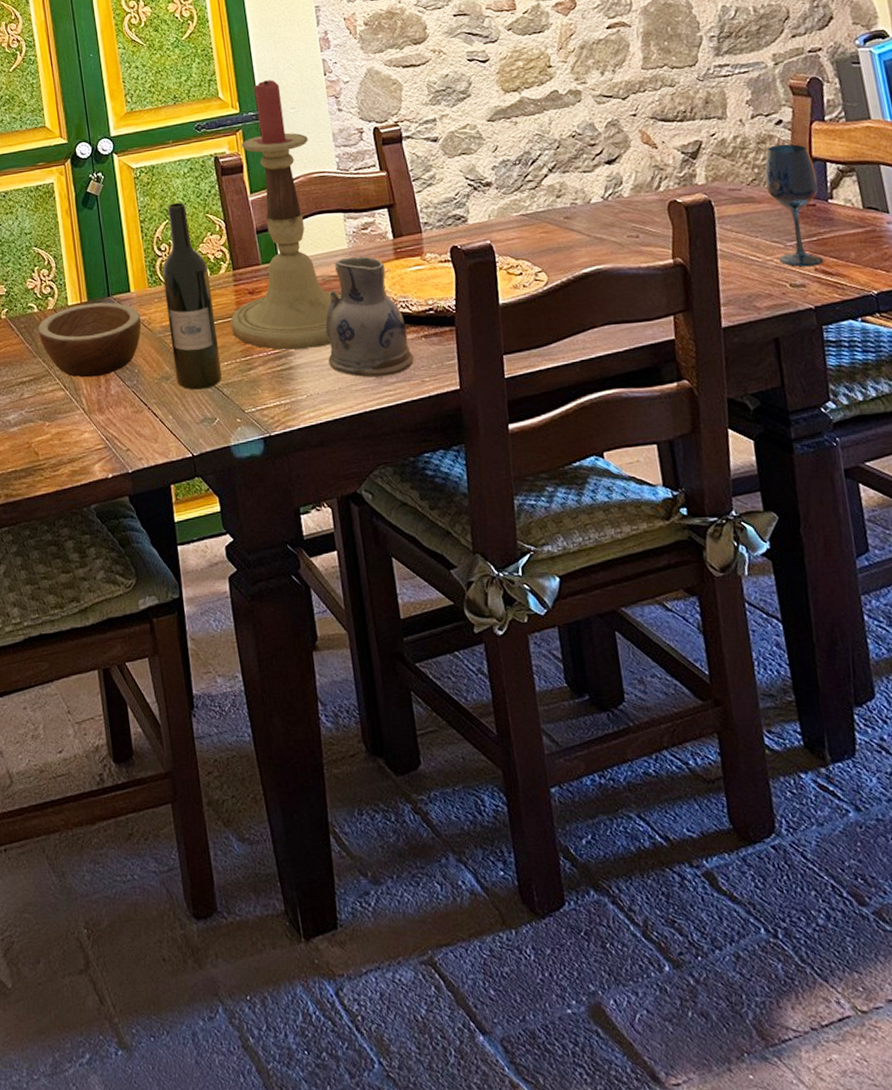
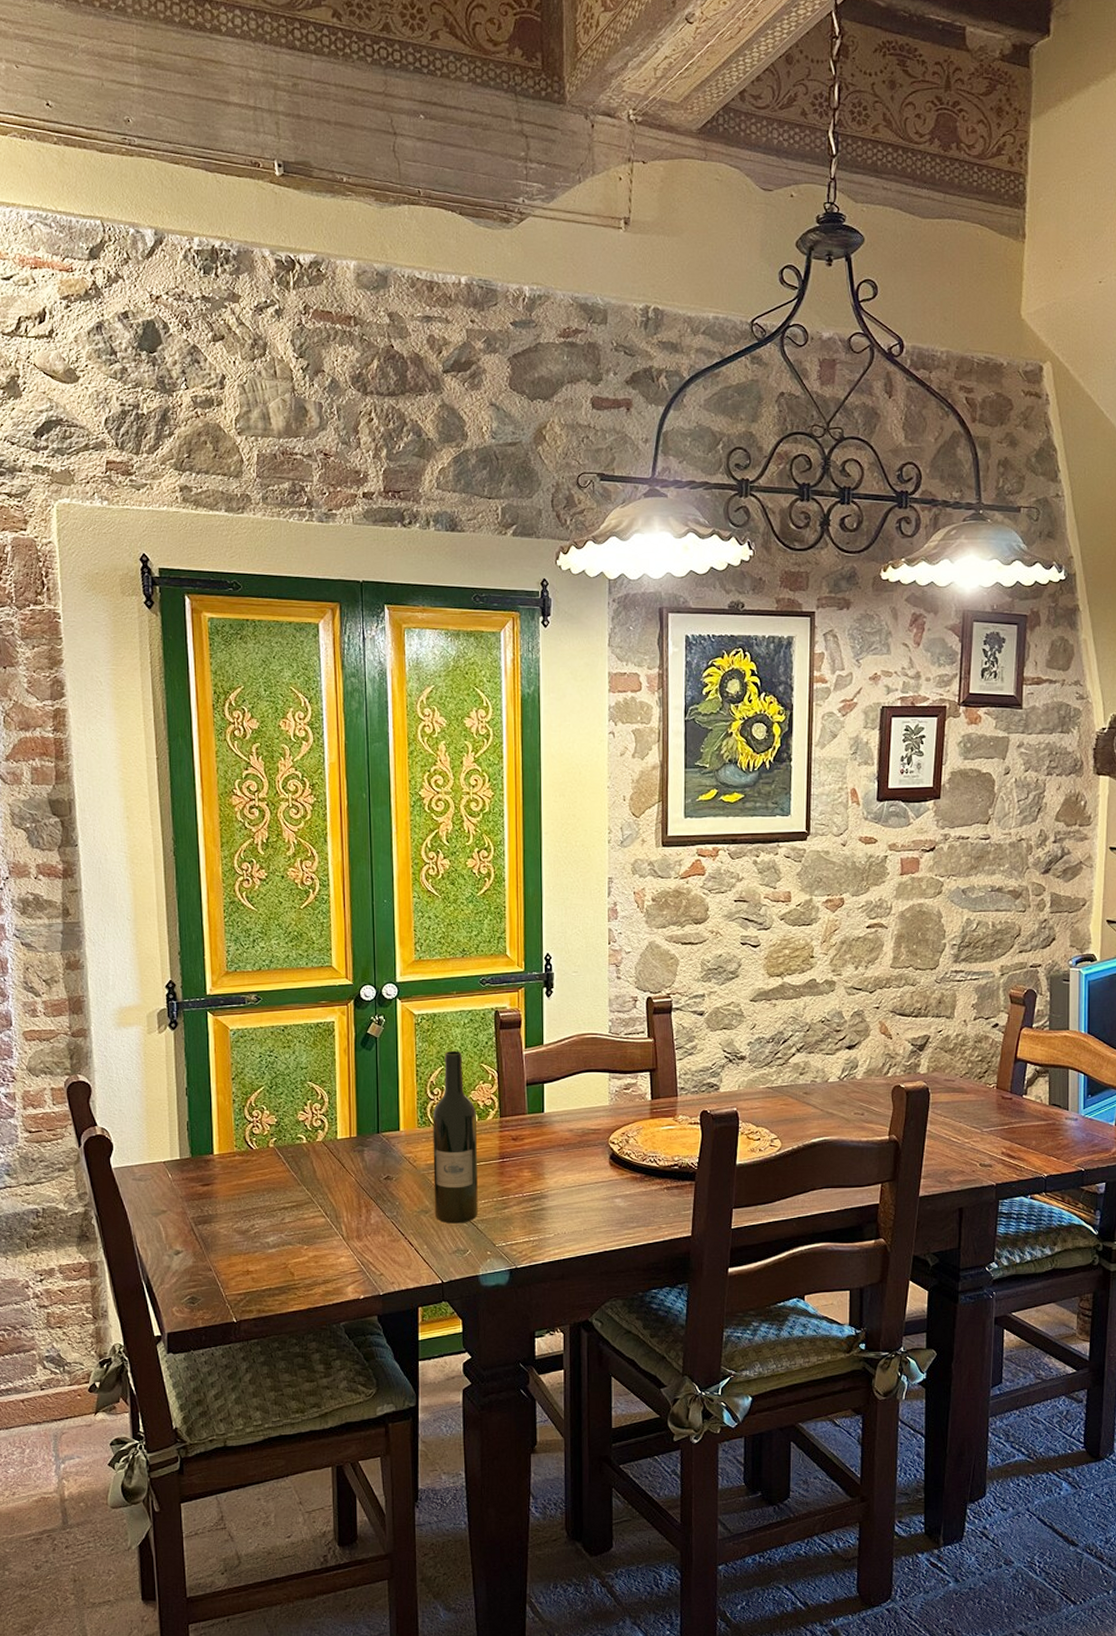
bowl: present [38,302,142,378] -> none [305,1139,407,1207]
candlestick: present [230,80,342,350] -> none [492,943,597,1193]
ceramic pitcher: present [325,256,414,378] -> none [578,1113,654,1222]
wineglass: present [764,144,824,267] -> none [975,1044,1018,1150]

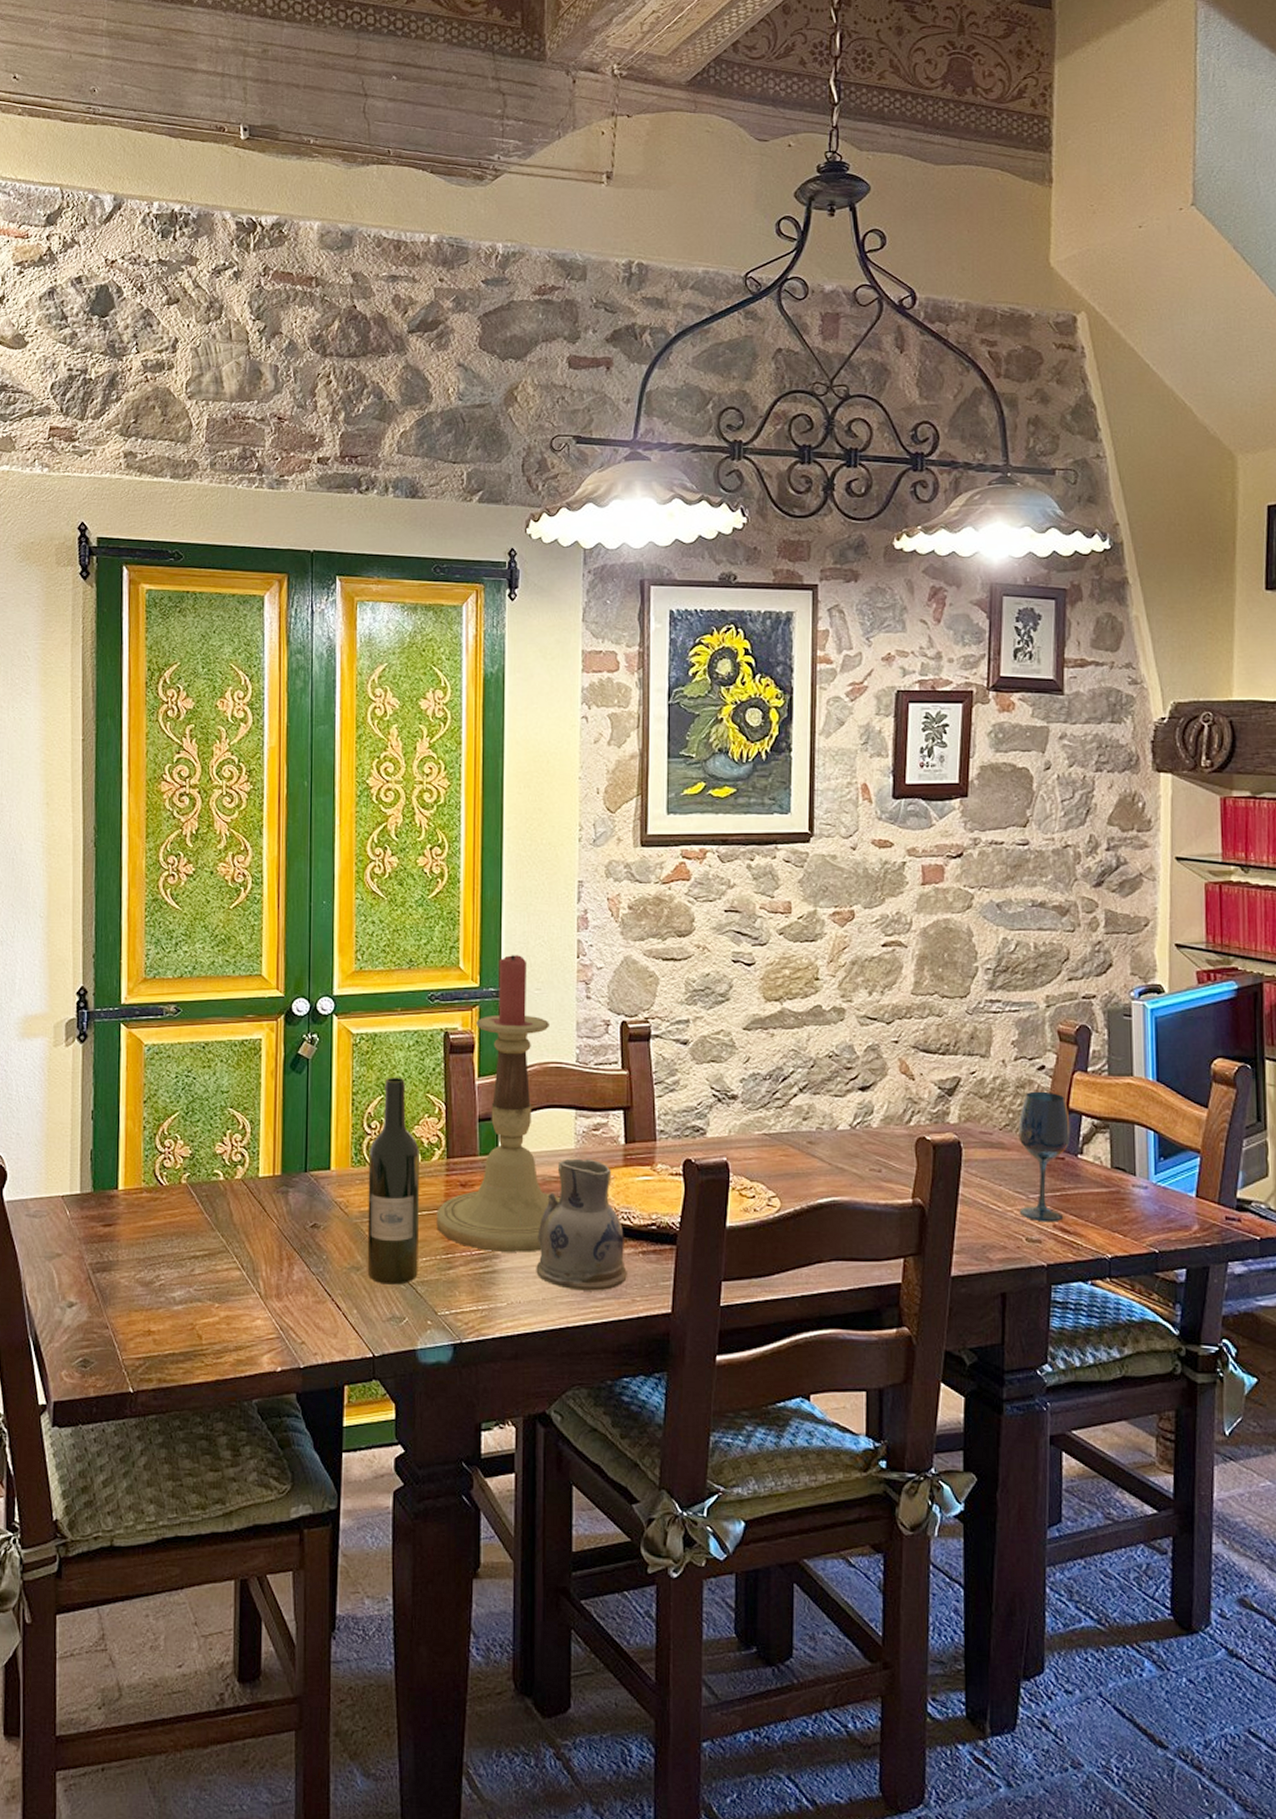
candlestick: none [492,943,597,1193] -> present [436,955,560,1252]
ceramic pitcher: none [578,1113,654,1222] -> present [536,1158,627,1291]
wineglass: none [975,1044,1018,1150] -> present [1018,1091,1071,1222]

